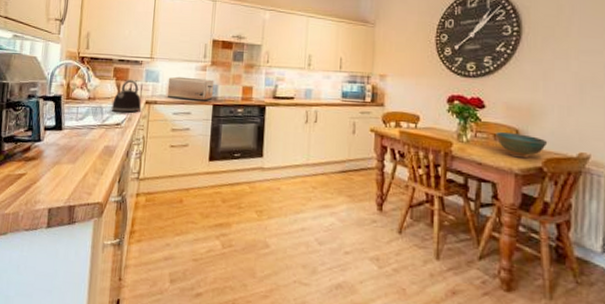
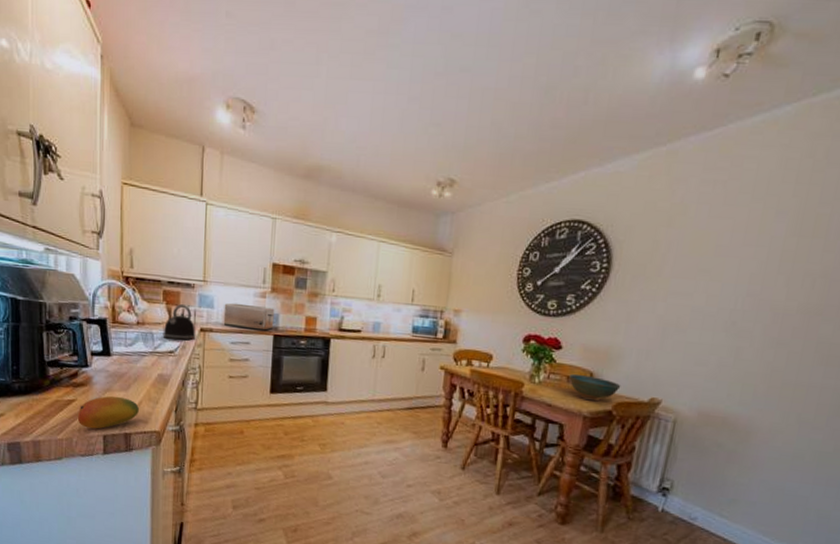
fruit: none [25,168,84,203] -> present [77,395,139,429]

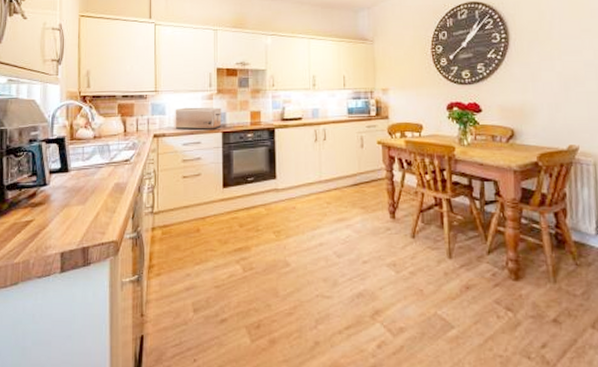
fruit: present [77,395,139,429] -> none [35,210,96,247]
kettle: present [162,304,196,341] -> none [118,115,150,149]
bowl: present [569,374,621,402] -> none [493,133,541,156]

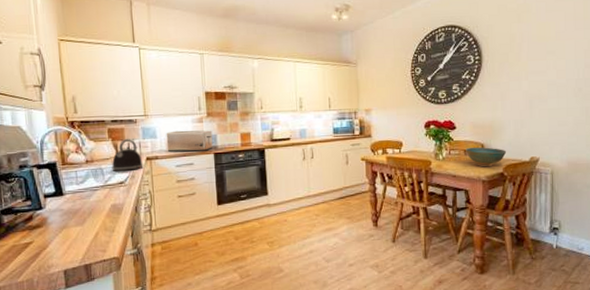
kettle: none [118,115,150,149] -> present [111,139,144,172]
bowl: none [493,133,541,156] -> present [466,147,507,167]

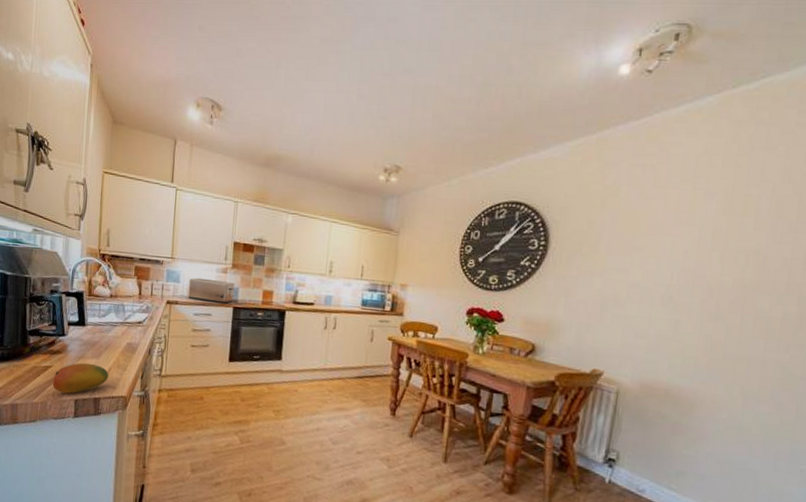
fruit: none [36,231,96,266] -> present [52,362,108,394]
kettle: present [111,139,144,172] -> none [133,279,163,312]
bowl: present [466,147,507,167] -> none [512,346,563,373]

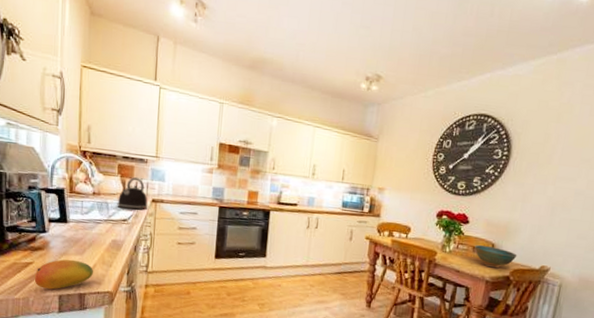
kettle: none [133,279,163,312] -> present [117,177,148,210]
toaster: present [188,277,235,304] -> none [173,177,221,204]
bowl: none [512,346,563,373] -> present [474,245,517,269]

